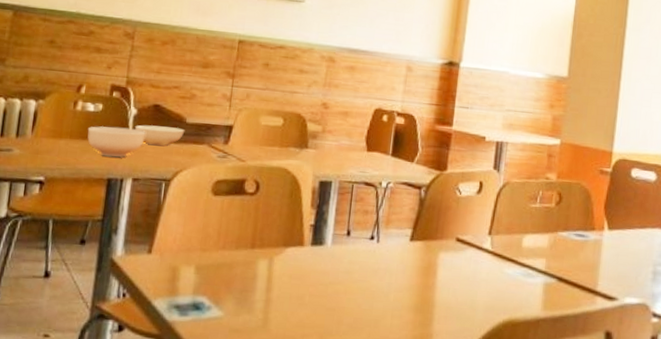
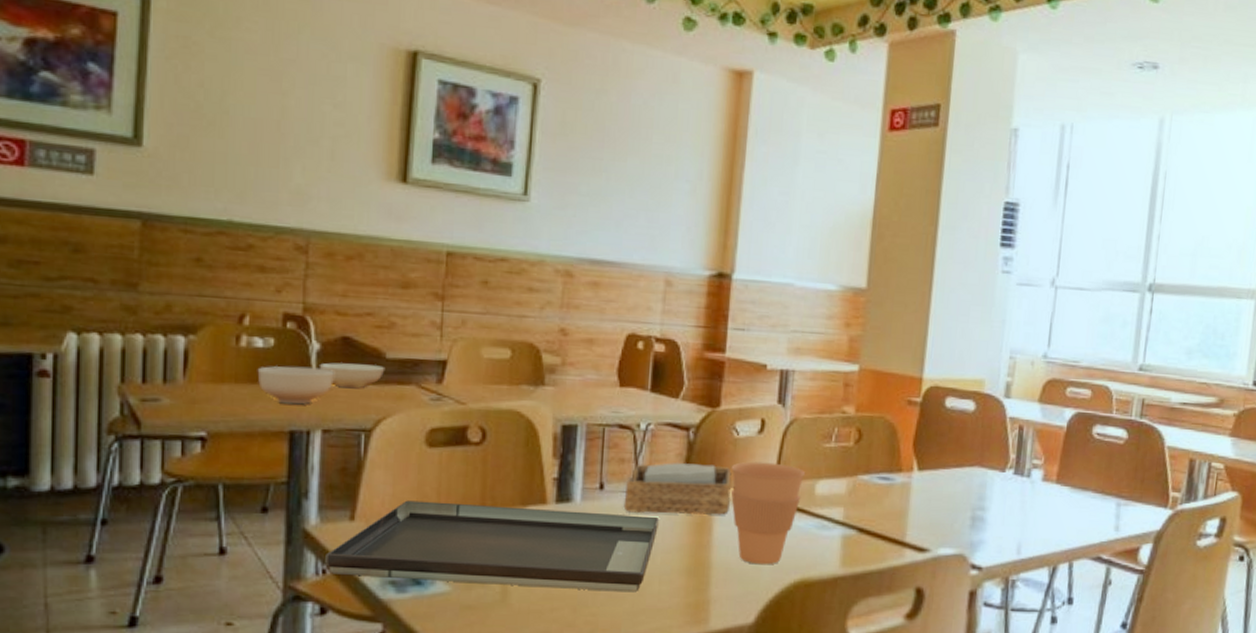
tray: none [126,238,394,325] -> present [325,500,660,593]
napkin holder: none [365,215,454,262] -> present [623,463,732,515]
cup: none [453,217,514,306] -> present [731,461,805,565]

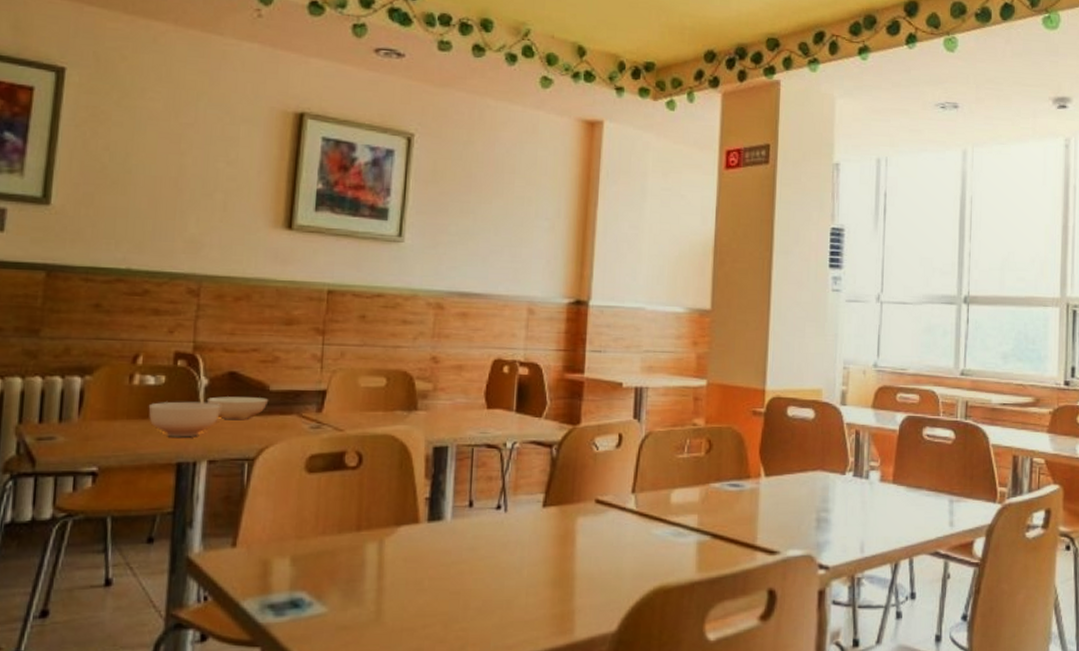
tray: present [325,500,660,593] -> none [207,525,526,606]
napkin holder: present [623,463,732,515] -> none [491,479,592,528]
cup: present [731,461,805,565] -> none [591,474,660,574]

